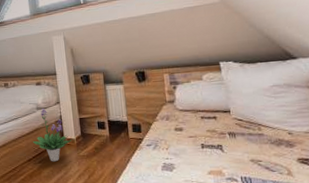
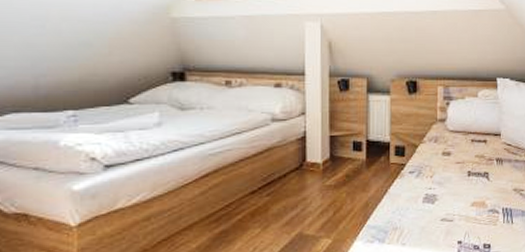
potted plant: present [33,109,72,162] -> none [261,121,316,195]

